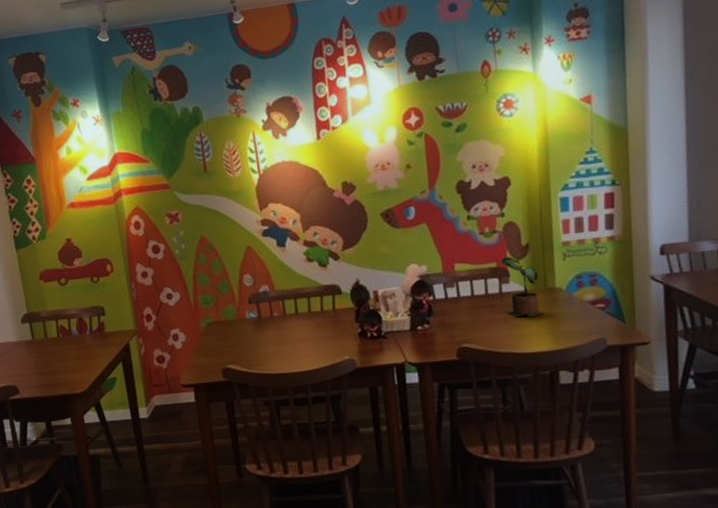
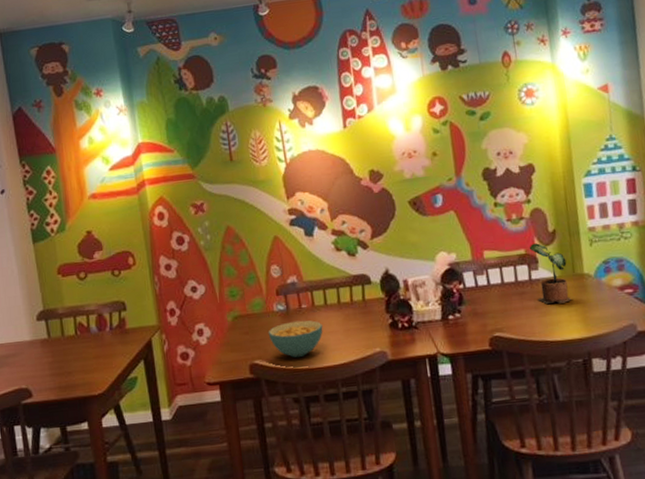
cereal bowl: none [240,328,294,363] -> present [268,320,323,358]

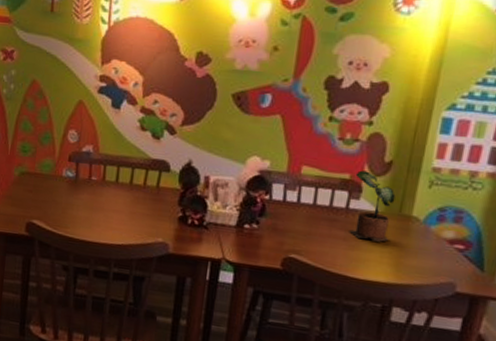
cereal bowl: present [268,320,323,358] -> none [51,190,109,228]

